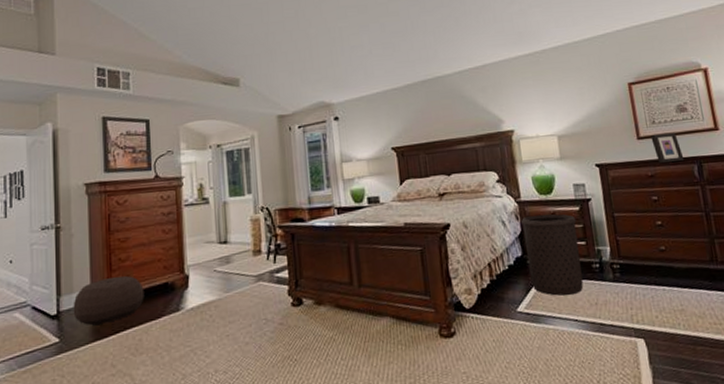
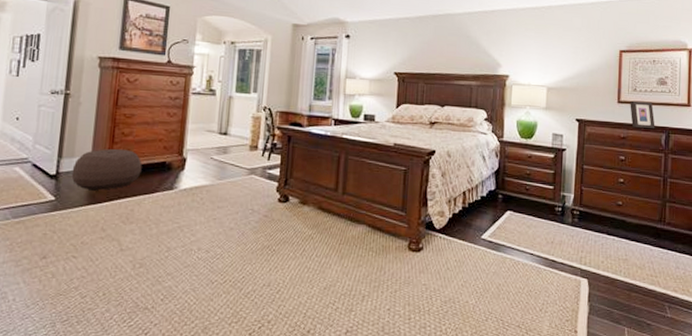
laundry basket: present [521,213,584,296] -> none [498,155,549,231]

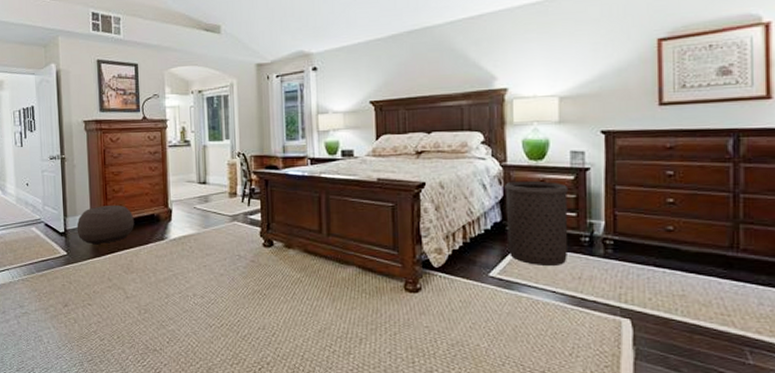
laundry basket: none [498,155,549,231] -> present [505,180,569,265]
picture frame: present [630,100,655,130] -> none [677,99,717,135]

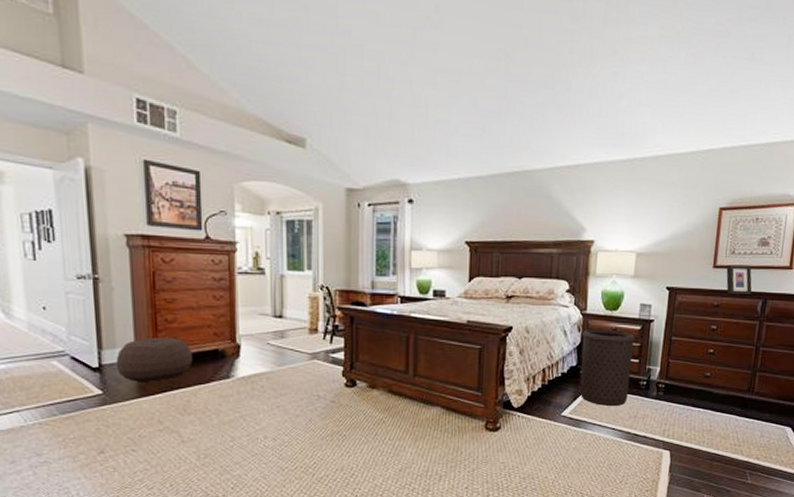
picture frame: none [677,99,717,135] -> present [726,264,752,296]

